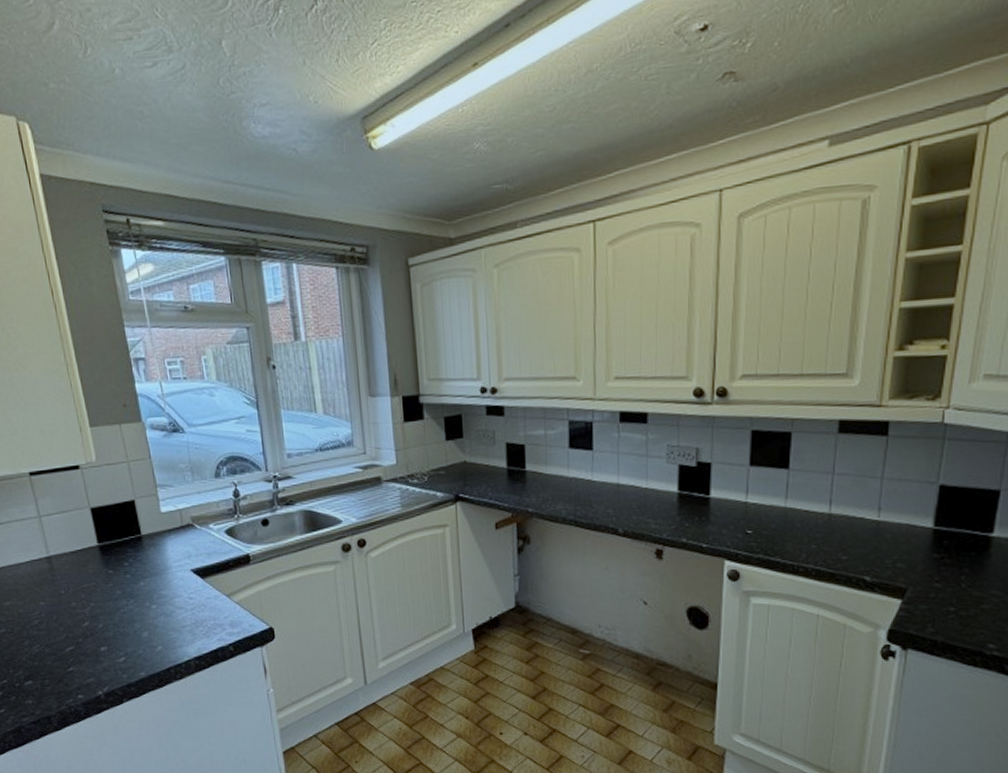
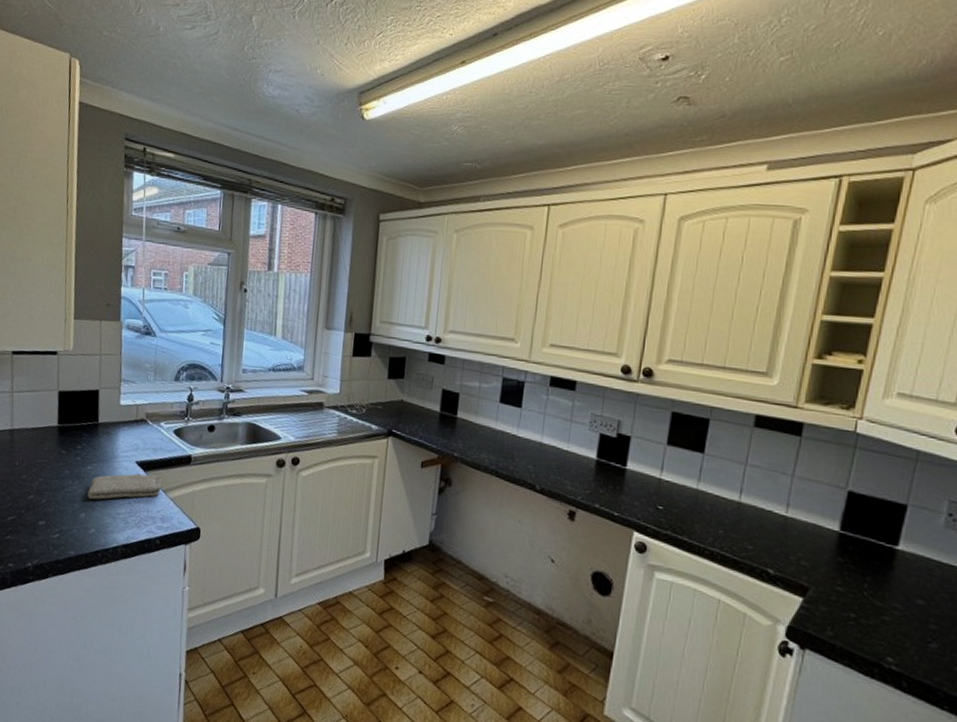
washcloth: none [146,579,224,616] -> present [87,473,162,500]

